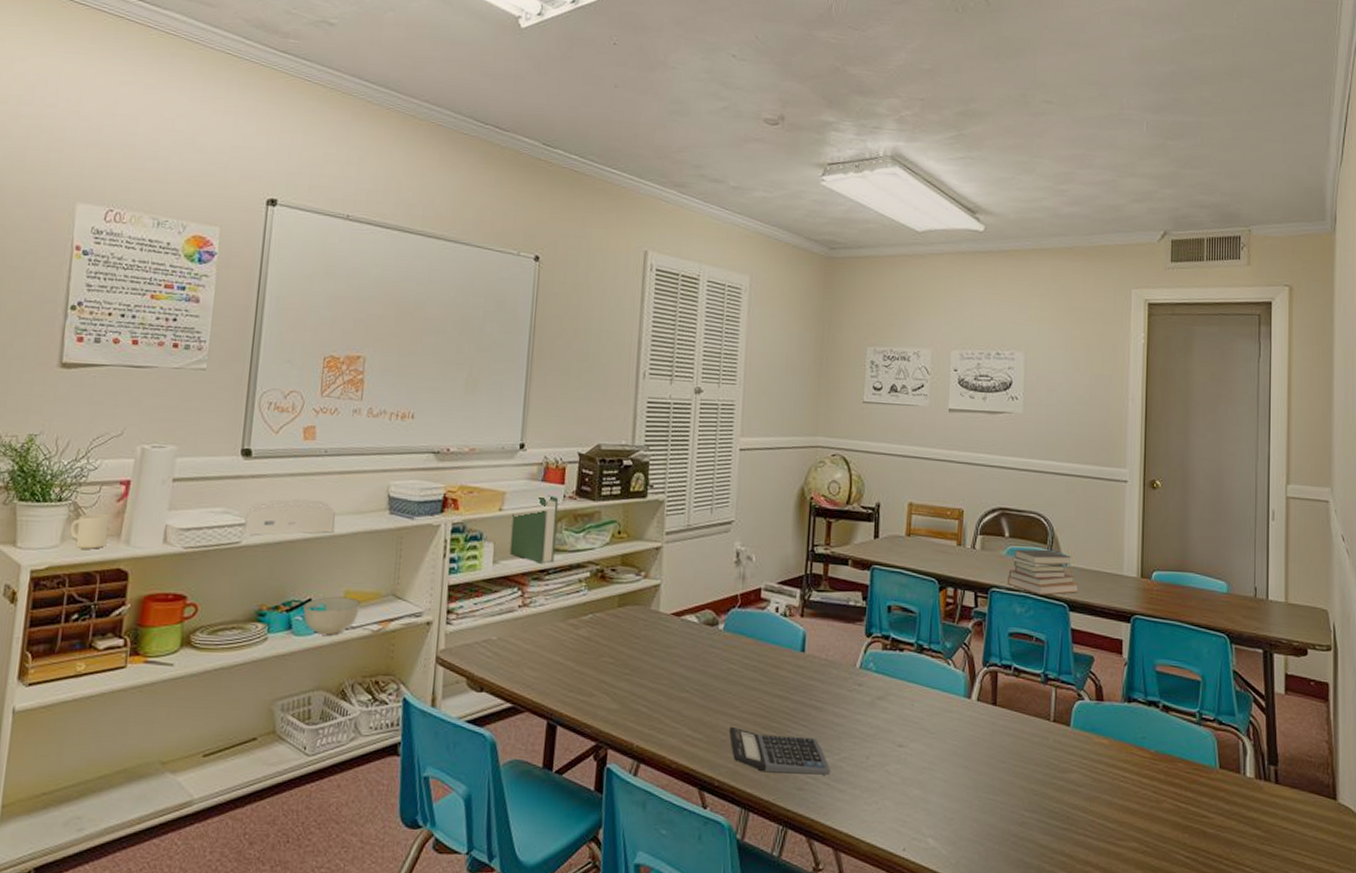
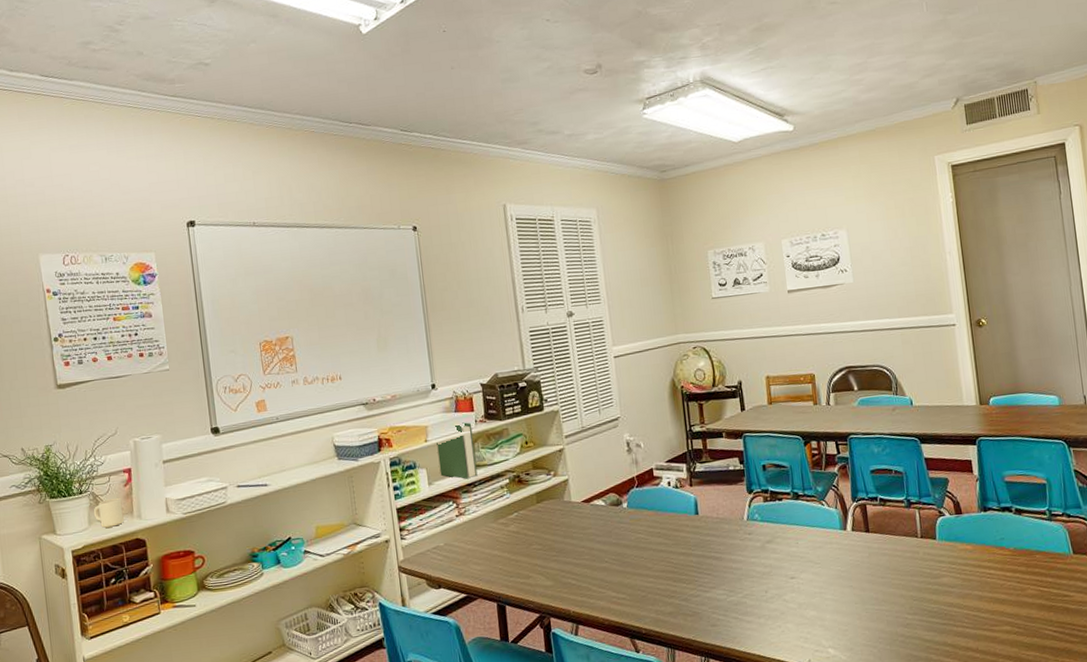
tissue dispenser: present [244,498,335,536] -> none [225,458,298,497]
bowl: present [303,596,361,635] -> none [285,531,330,564]
calculator: present [728,726,830,775] -> none [646,583,737,616]
books: present [1008,549,1079,595] -> none [862,394,927,434]

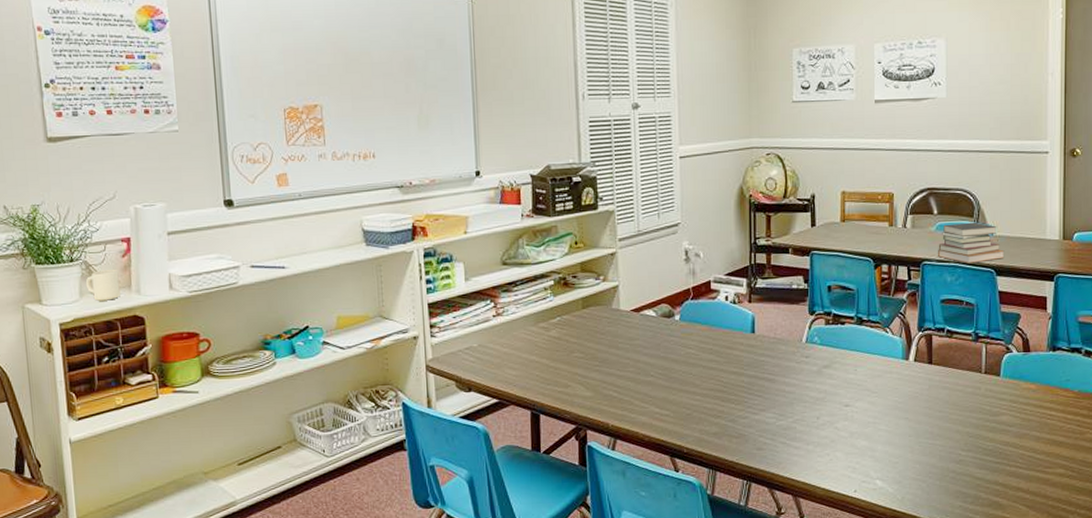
binder: present [437,422,478,479] -> none [477,215,520,277]
books: none [862,394,927,434] -> present [938,222,1005,263]

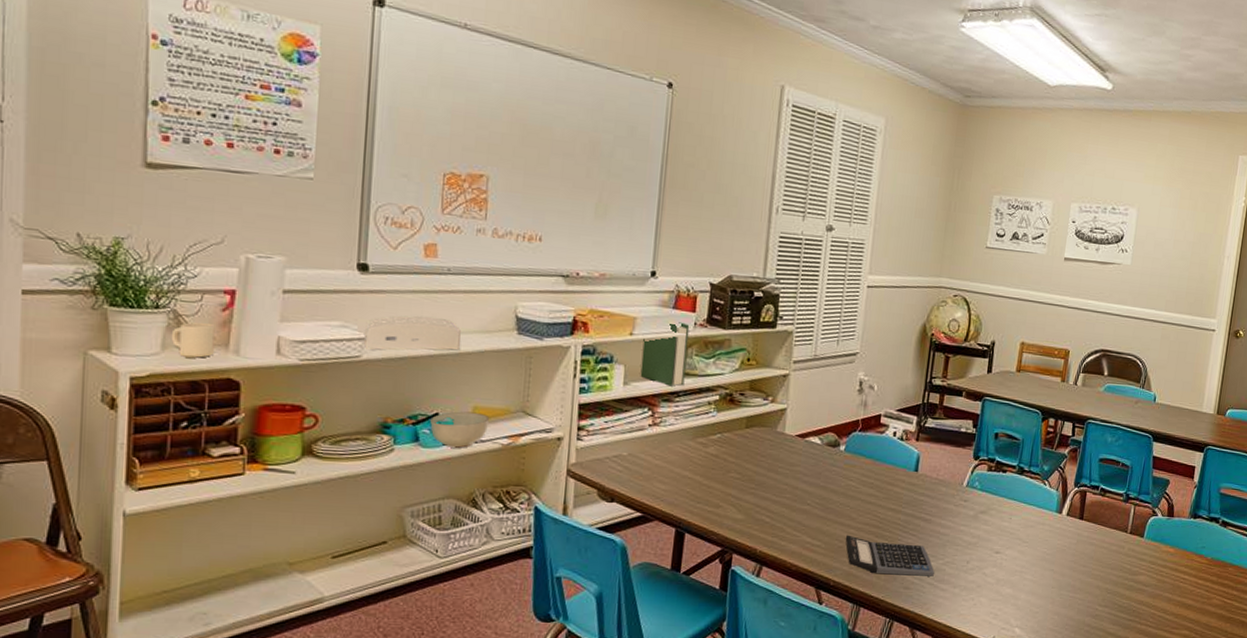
tissue dispenser: none [238,239,320,277] -> present [364,315,461,351]
bowl: none [302,321,353,356] -> present [430,411,490,448]
binder: none [477,215,520,277] -> present [640,322,690,386]
calculator: none [692,401,785,438] -> present [845,535,934,576]
books: present [938,222,1005,263] -> none [1103,386,1164,427]

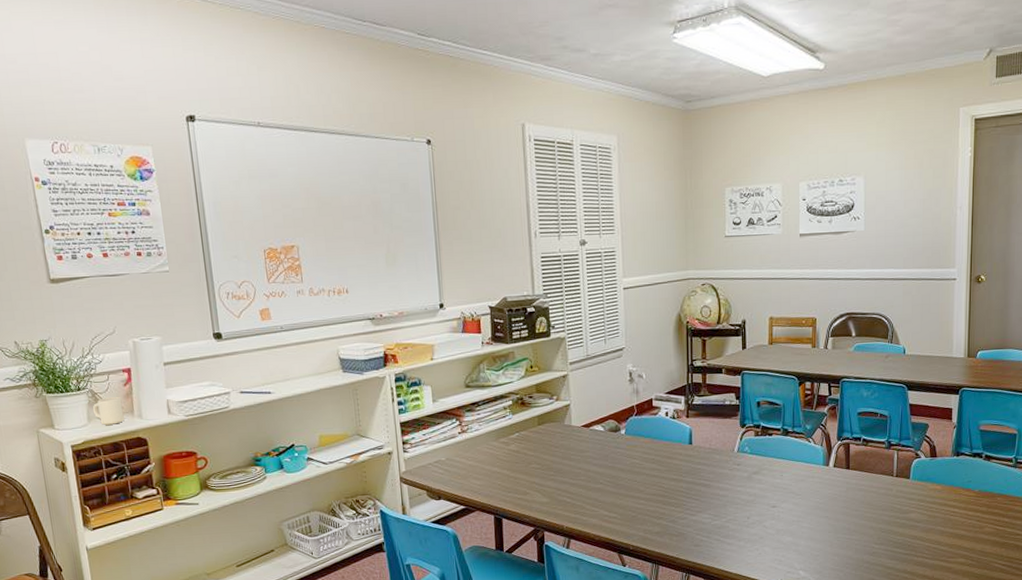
tissue dispenser: present [364,315,461,351] -> none [228,367,302,402]
bowl: present [430,411,490,448] -> none [289,440,334,471]
binder: present [640,322,690,386] -> none [442,343,482,398]
calculator: present [845,535,934,576] -> none [637,505,719,536]

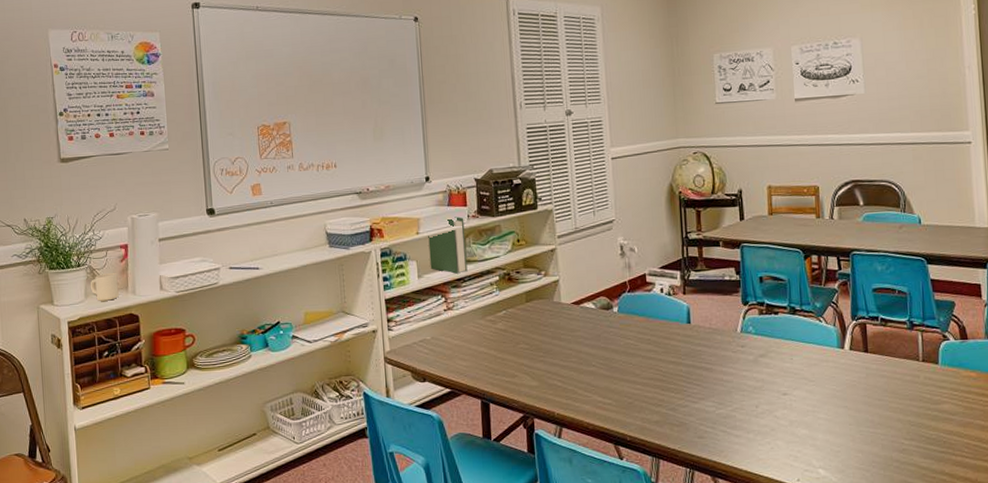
binder: none [442,343,482,398] -> present [428,217,468,274]

